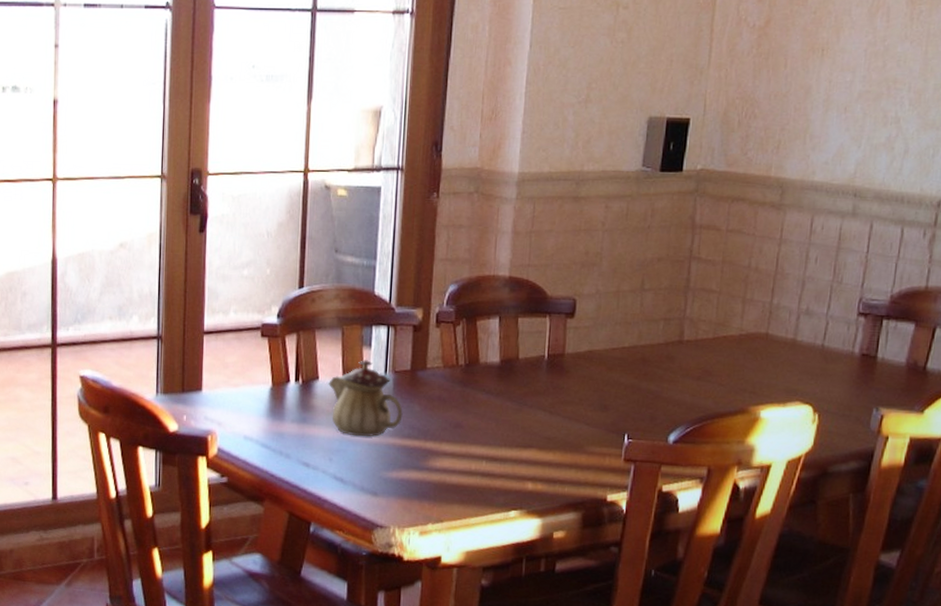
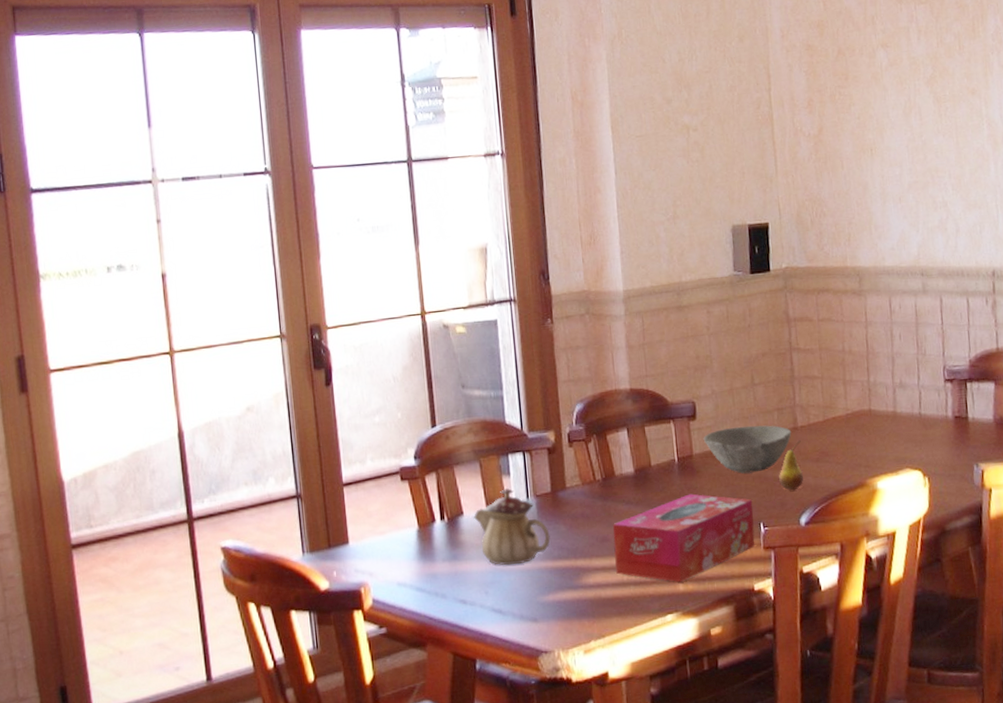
tissue box: none [465,393,621,481] -> present [612,493,755,583]
bowl: none [578,331,676,382] -> present [703,425,792,474]
fruit: none [653,355,684,406] -> present [779,440,803,491]

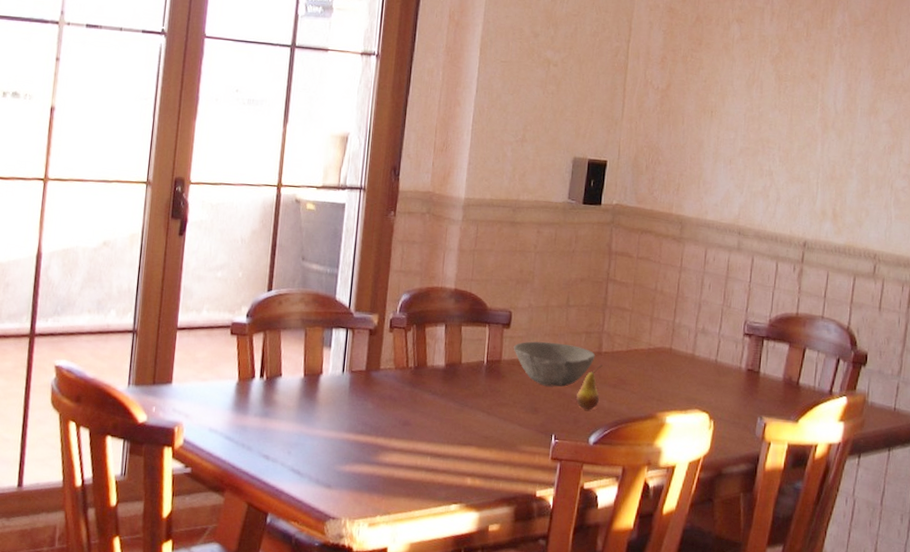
teapot: present [474,488,551,566] -> none [290,359,357,432]
tissue box: present [612,493,755,583] -> none [412,395,549,477]

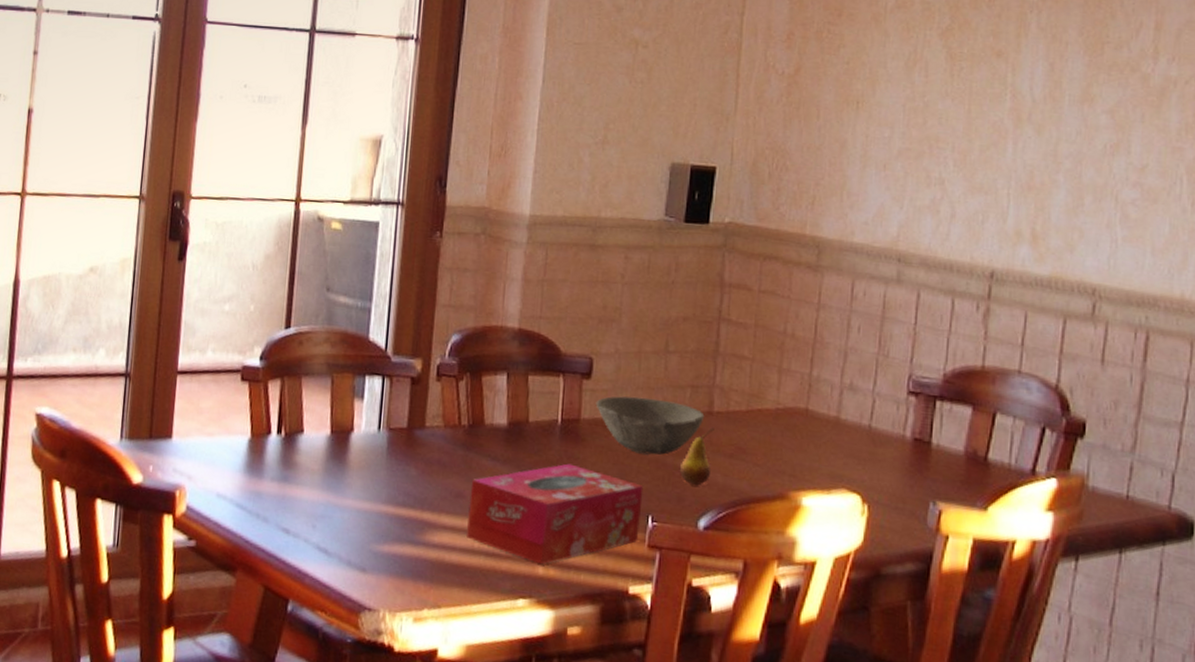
tissue box: none [412,395,549,477] -> present [467,463,644,565]

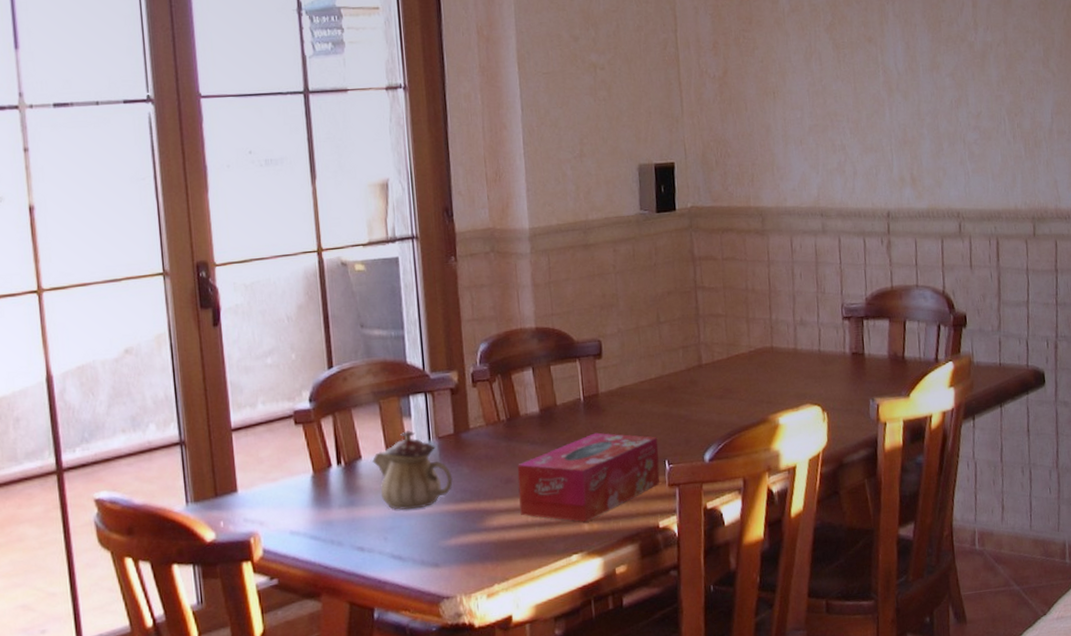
teapot: none [314,413,398,502] -> present [372,431,453,510]
bowl: present [595,396,705,455] -> none [609,363,696,412]
fruit: present [680,427,714,486] -> none [684,377,708,428]

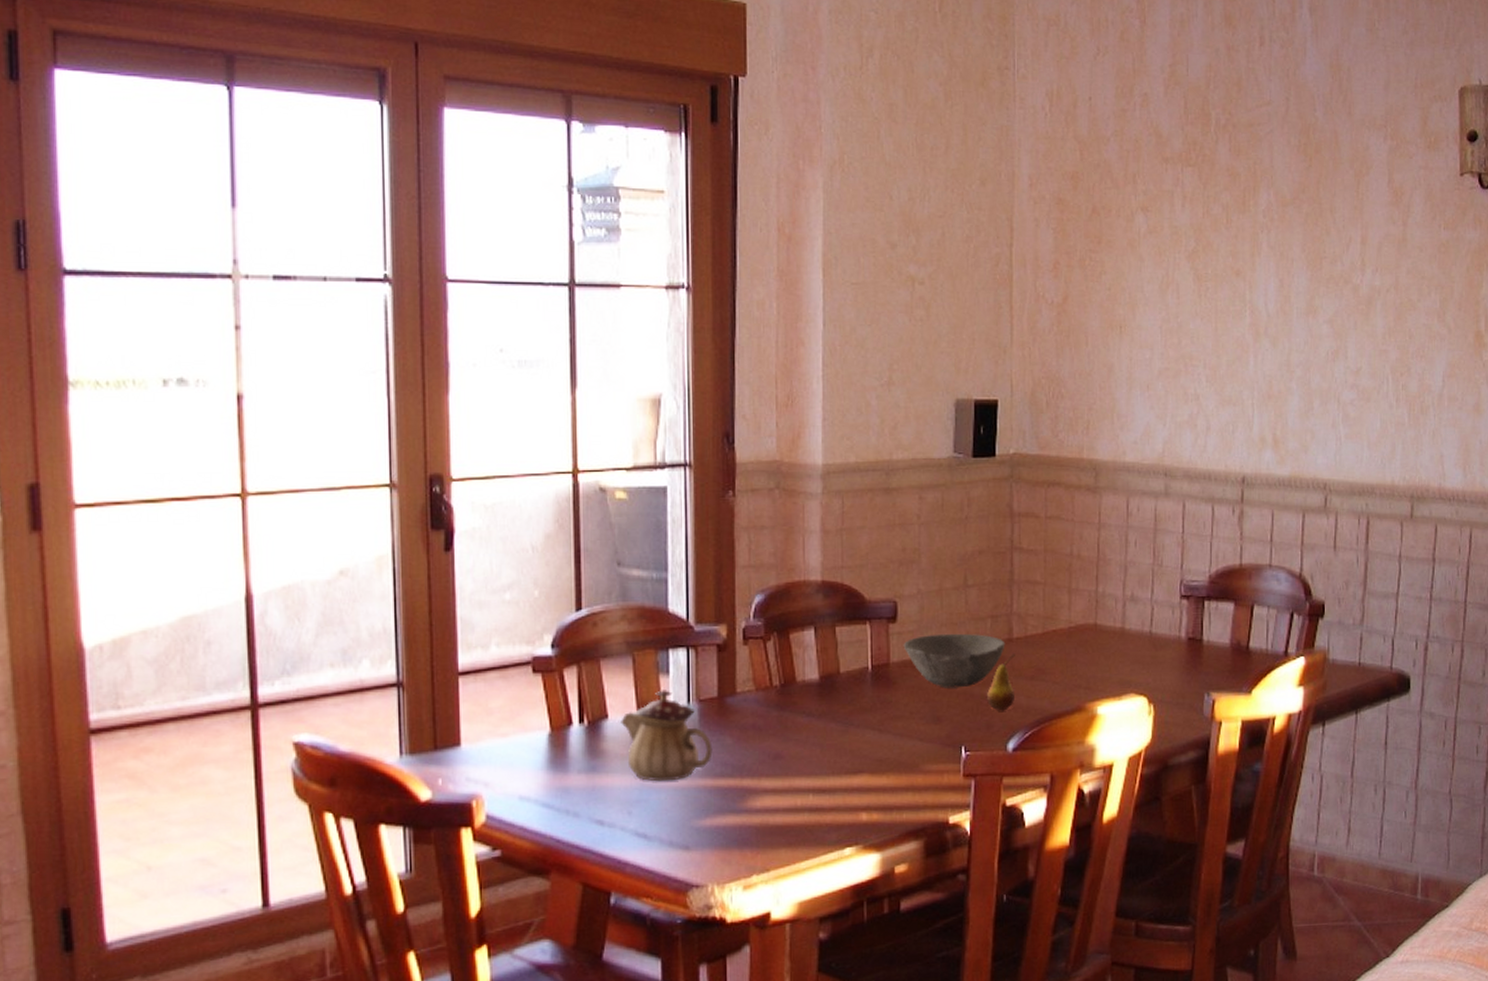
tissue box: present [517,432,660,522] -> none [788,708,955,811]
bowl: none [609,363,696,412] -> present [903,633,1006,688]
fruit: none [684,377,708,428] -> present [987,654,1015,711]

